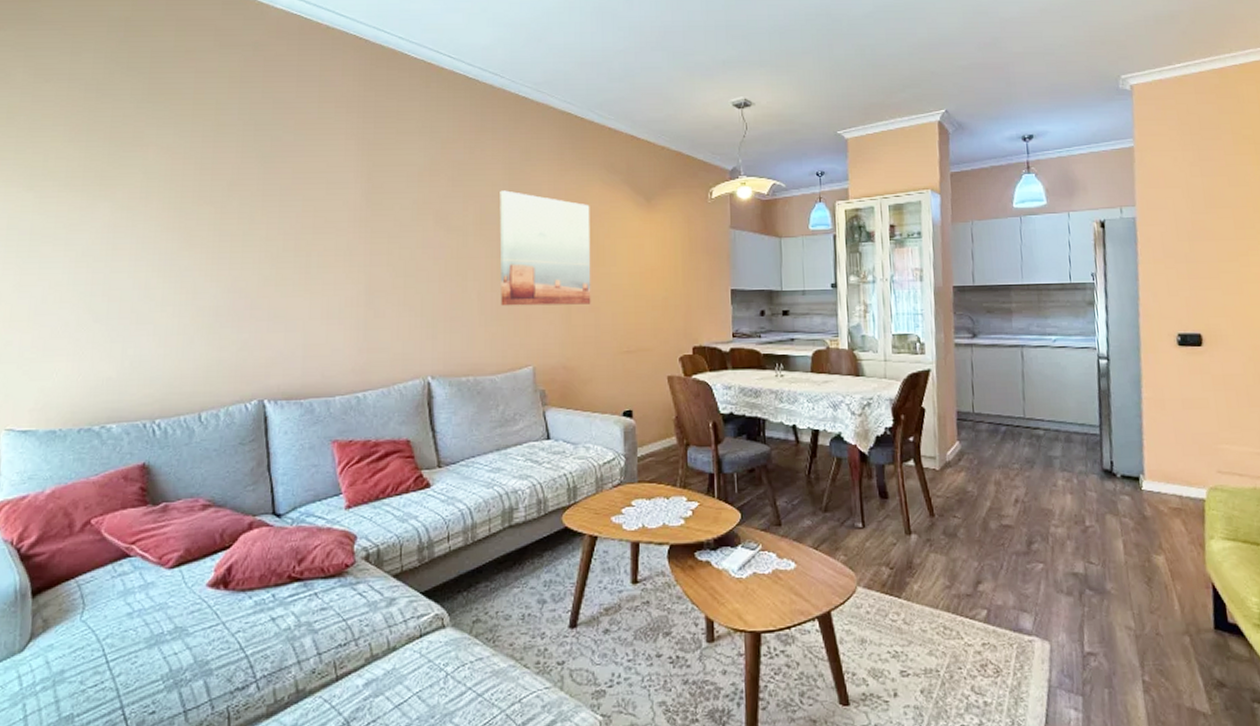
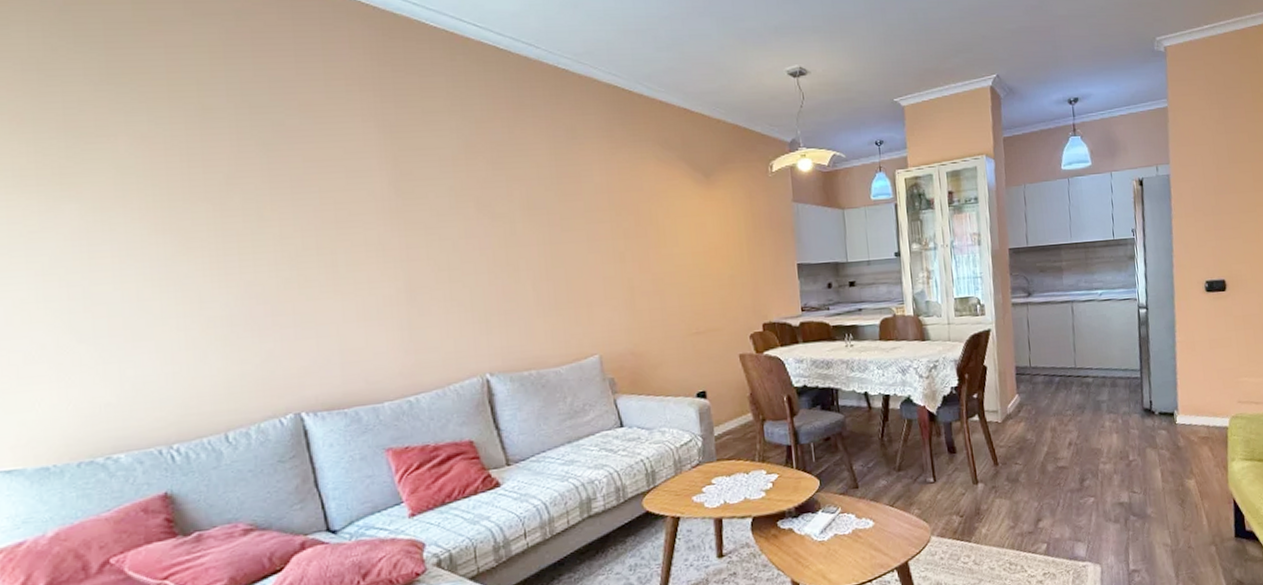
wall art: present [499,190,591,306] -> none [546,172,656,295]

